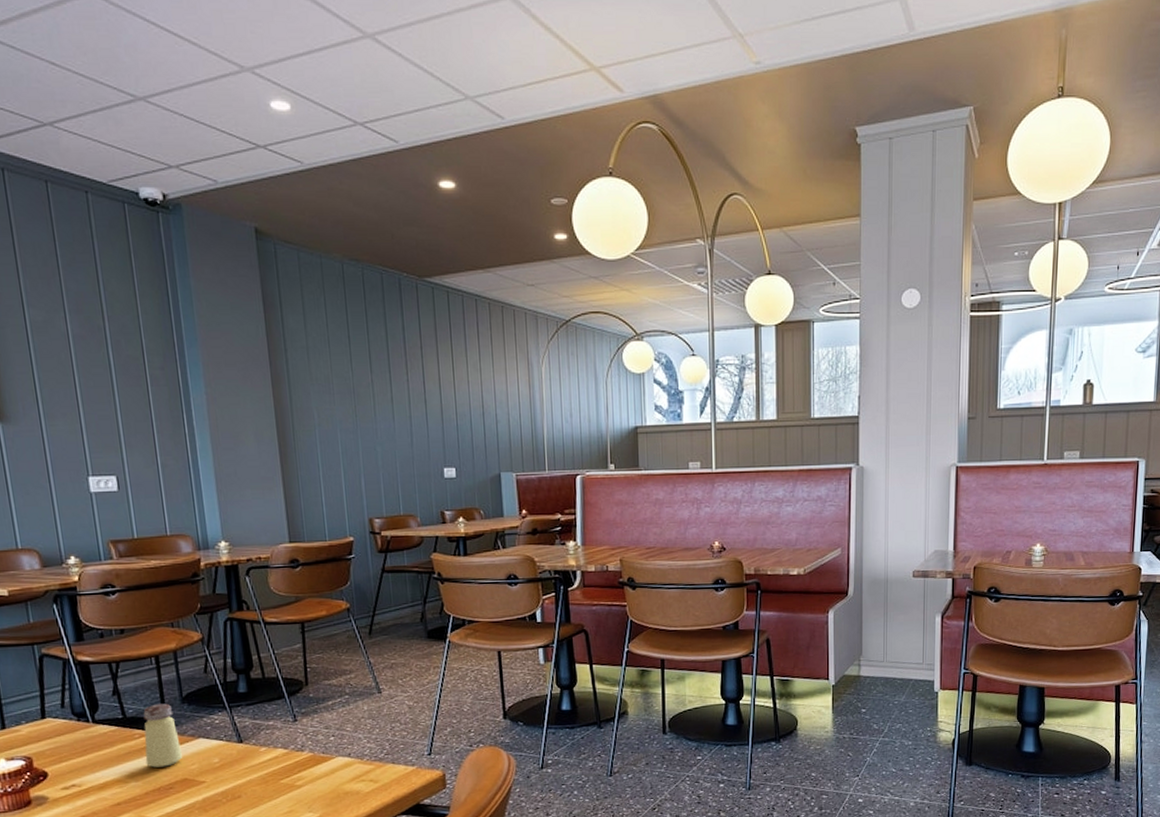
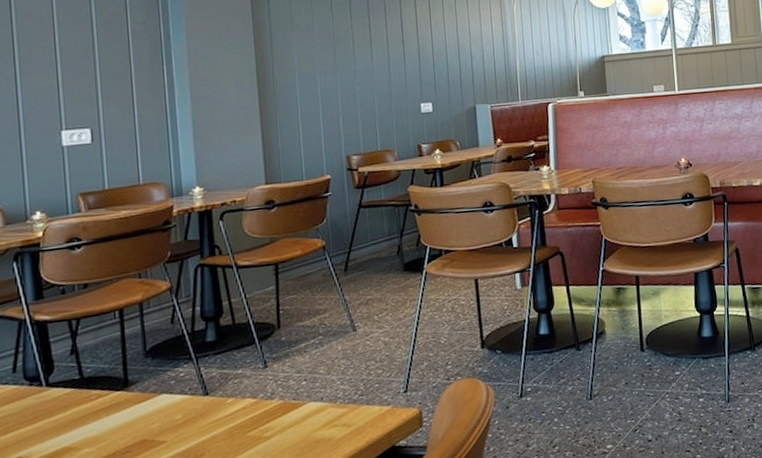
saltshaker: present [143,703,183,768] -> none [101,359,143,431]

